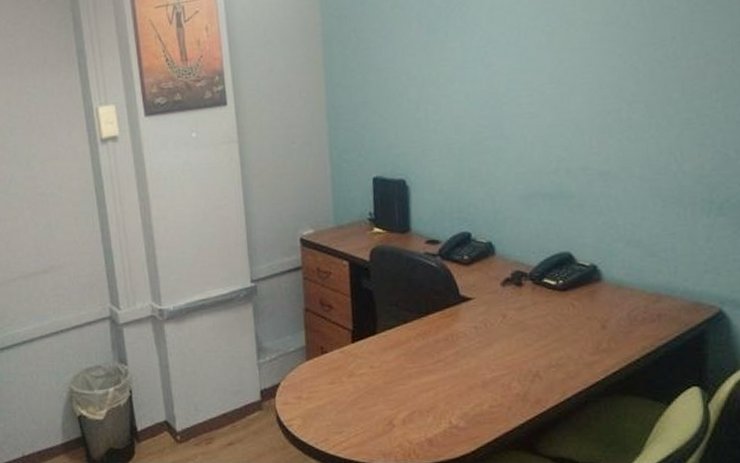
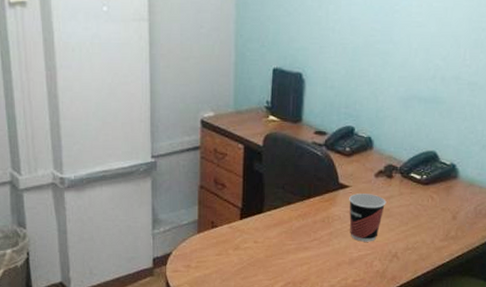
cup: none [474,305,519,361] -> present [349,193,387,242]

